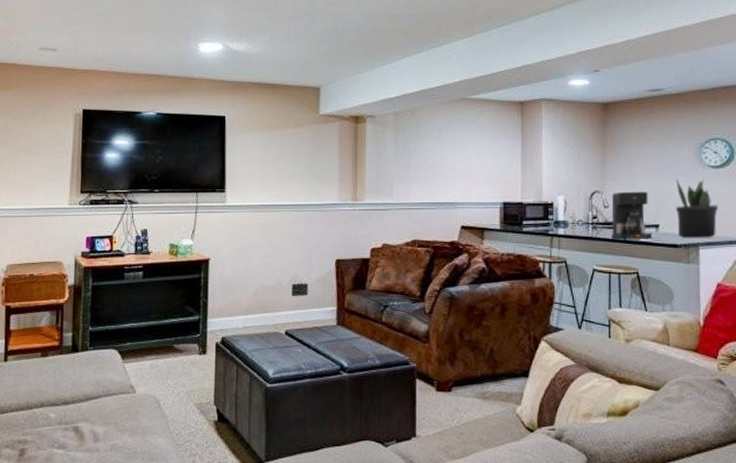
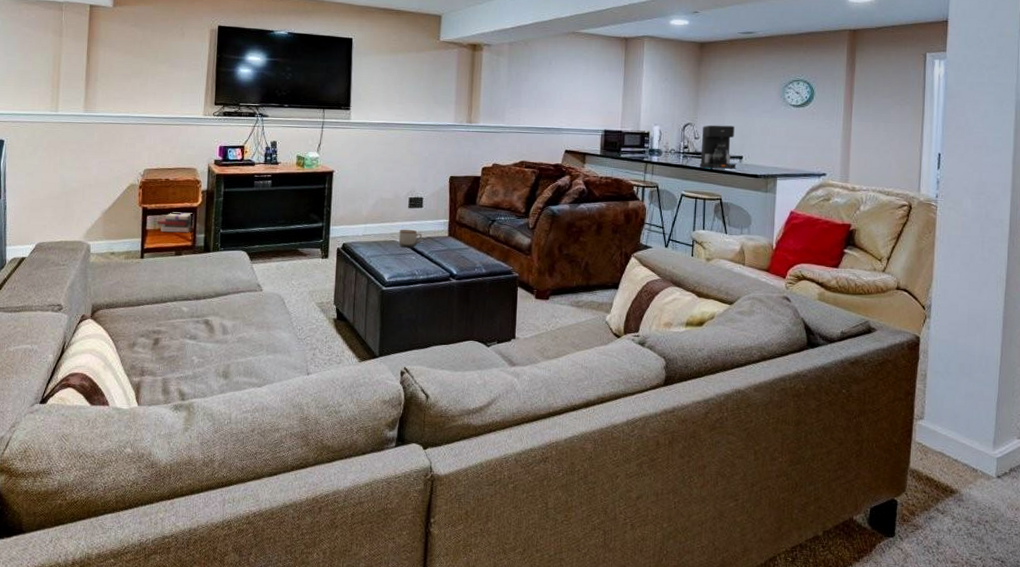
books: none [21,310,60,333] -> present [157,212,194,234]
mug: none [282,319,308,341] -> present [398,229,422,249]
planter: present [675,179,718,238] -> none [758,115,796,170]

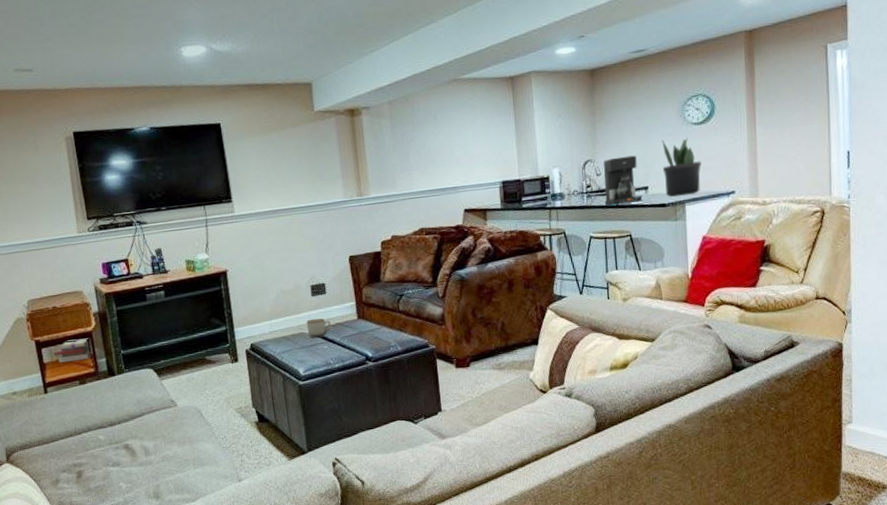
planter: none [758,115,796,170] -> present [662,137,701,197]

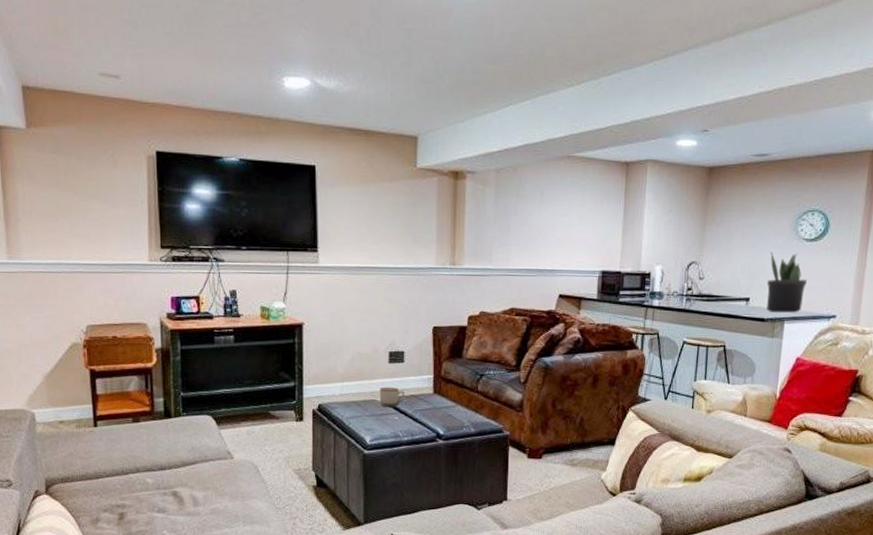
books: present [53,338,93,363] -> none [108,374,151,398]
coffee maker: present [603,155,642,207] -> none [703,263,743,314]

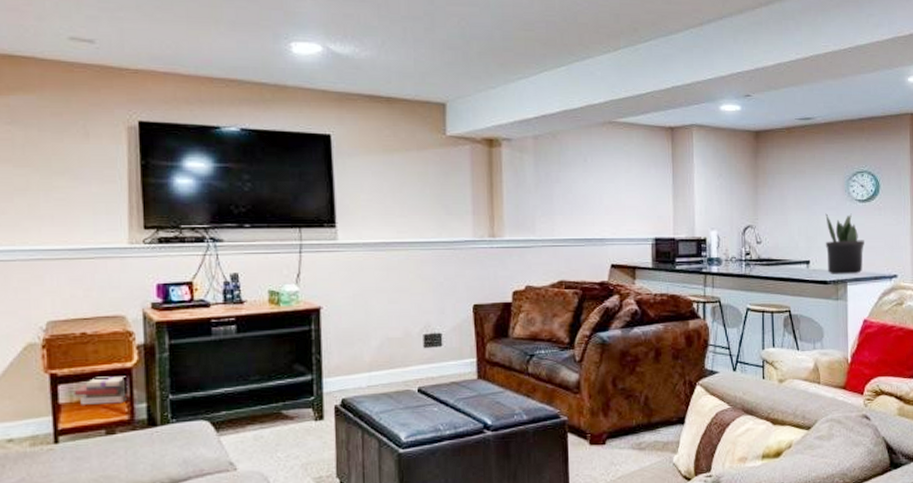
books: none [108,374,151,398] -> present [74,376,130,405]
mug: present [379,386,405,409] -> none [414,374,444,399]

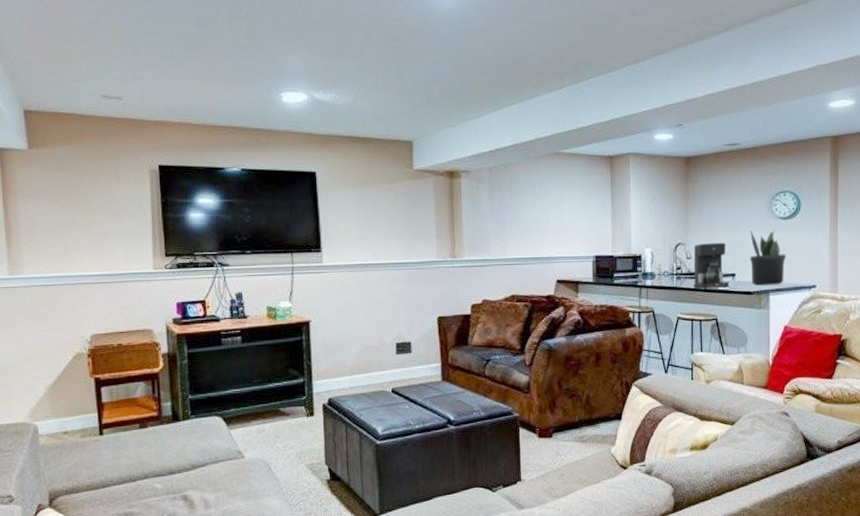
books: present [74,376,130,405] -> none [113,379,158,404]
coffee maker: none [764,226,803,278] -> present [693,242,729,289]

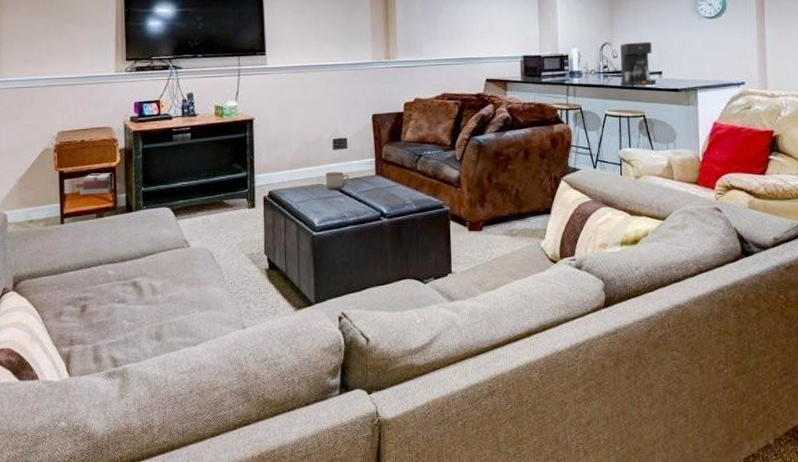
books: none [113,379,158,404] -> present [75,173,114,195]
mug: none [388,377,414,398] -> present [325,171,349,191]
planter: present [749,230,786,286] -> none [676,29,713,83]

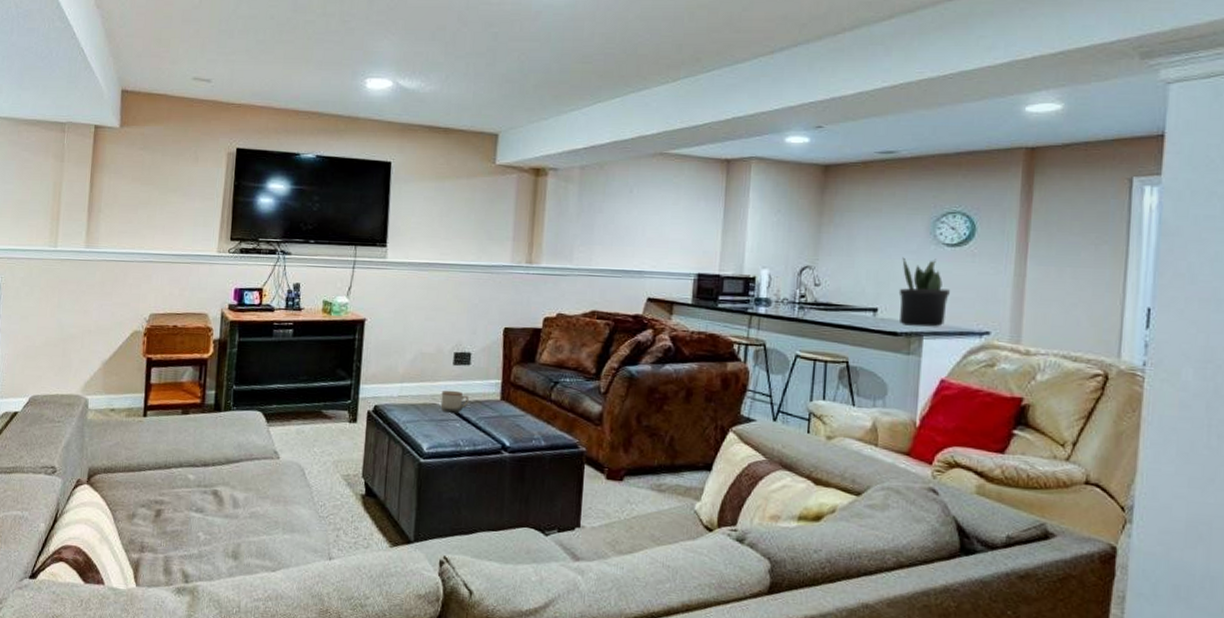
books: present [75,173,114,195] -> none [162,364,203,390]
coffee maker: present [620,42,656,87] -> none [819,268,868,326]
planter: none [676,29,713,83] -> present [898,257,950,327]

